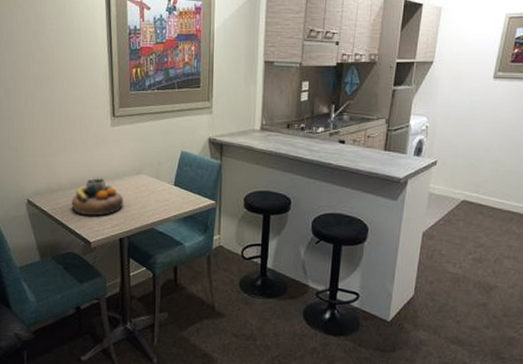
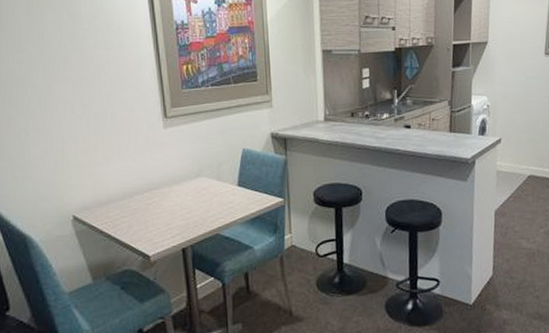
decorative bowl: present [71,177,123,216] -> none [124,184,183,227]

